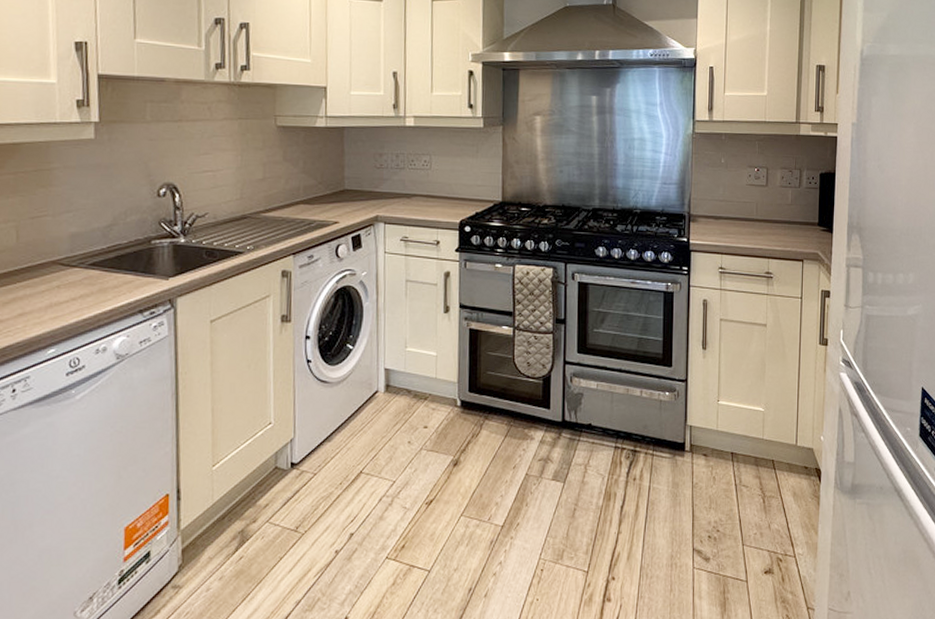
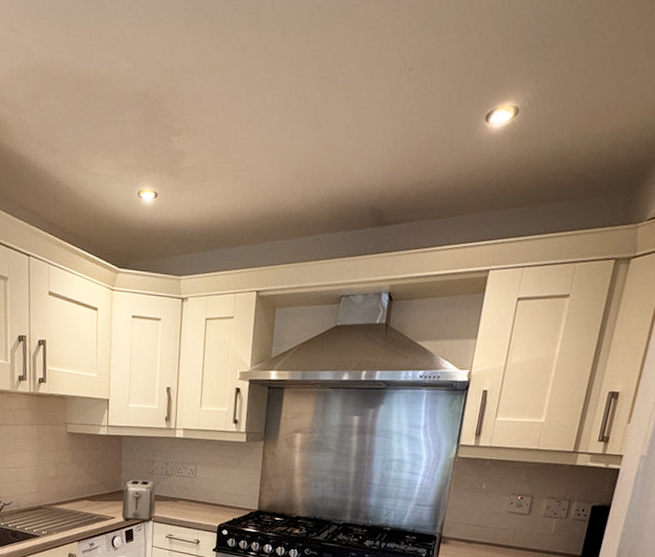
toaster: none [347,175,387,227] -> present [122,479,156,523]

